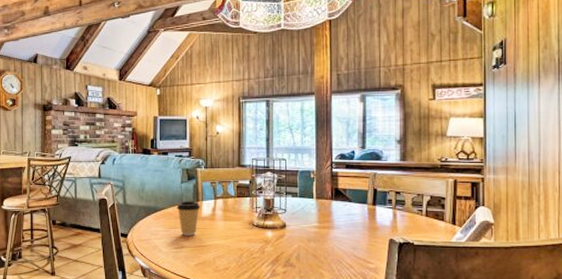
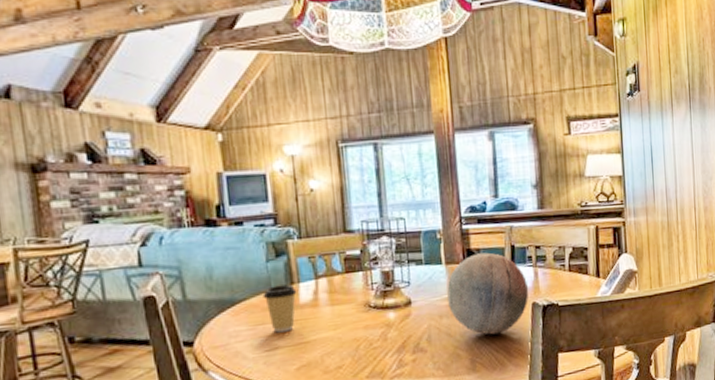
decorative orb: none [316,193,387,261] -> present [447,252,529,335]

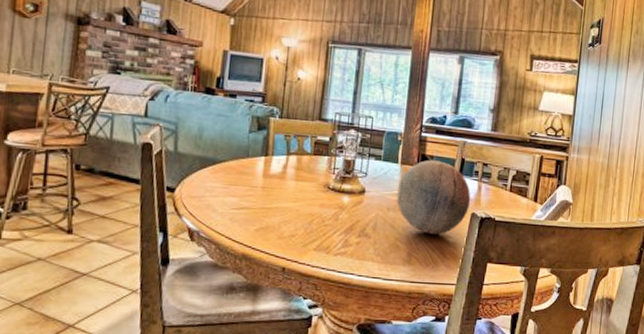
coffee cup: present [262,284,297,333] -> none [240,154,270,196]

